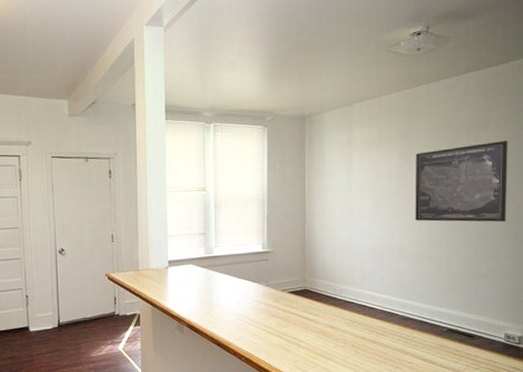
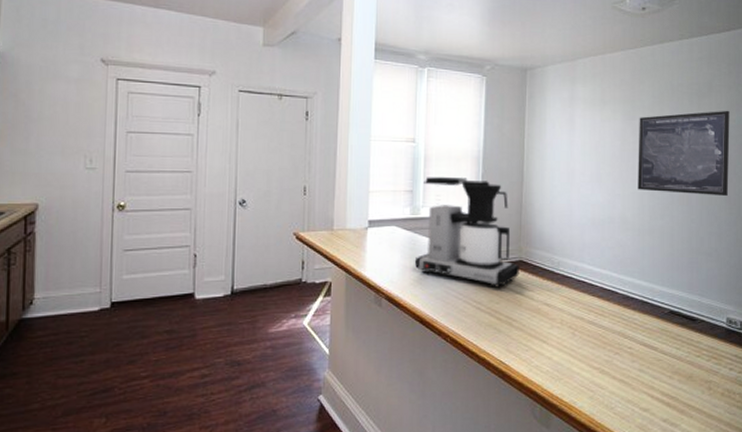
coffee maker: none [210,219,305,314] -> present [414,176,519,288]

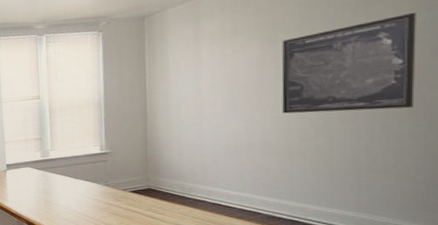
coffee maker: present [414,176,519,288] -> none [48,122,148,212]

